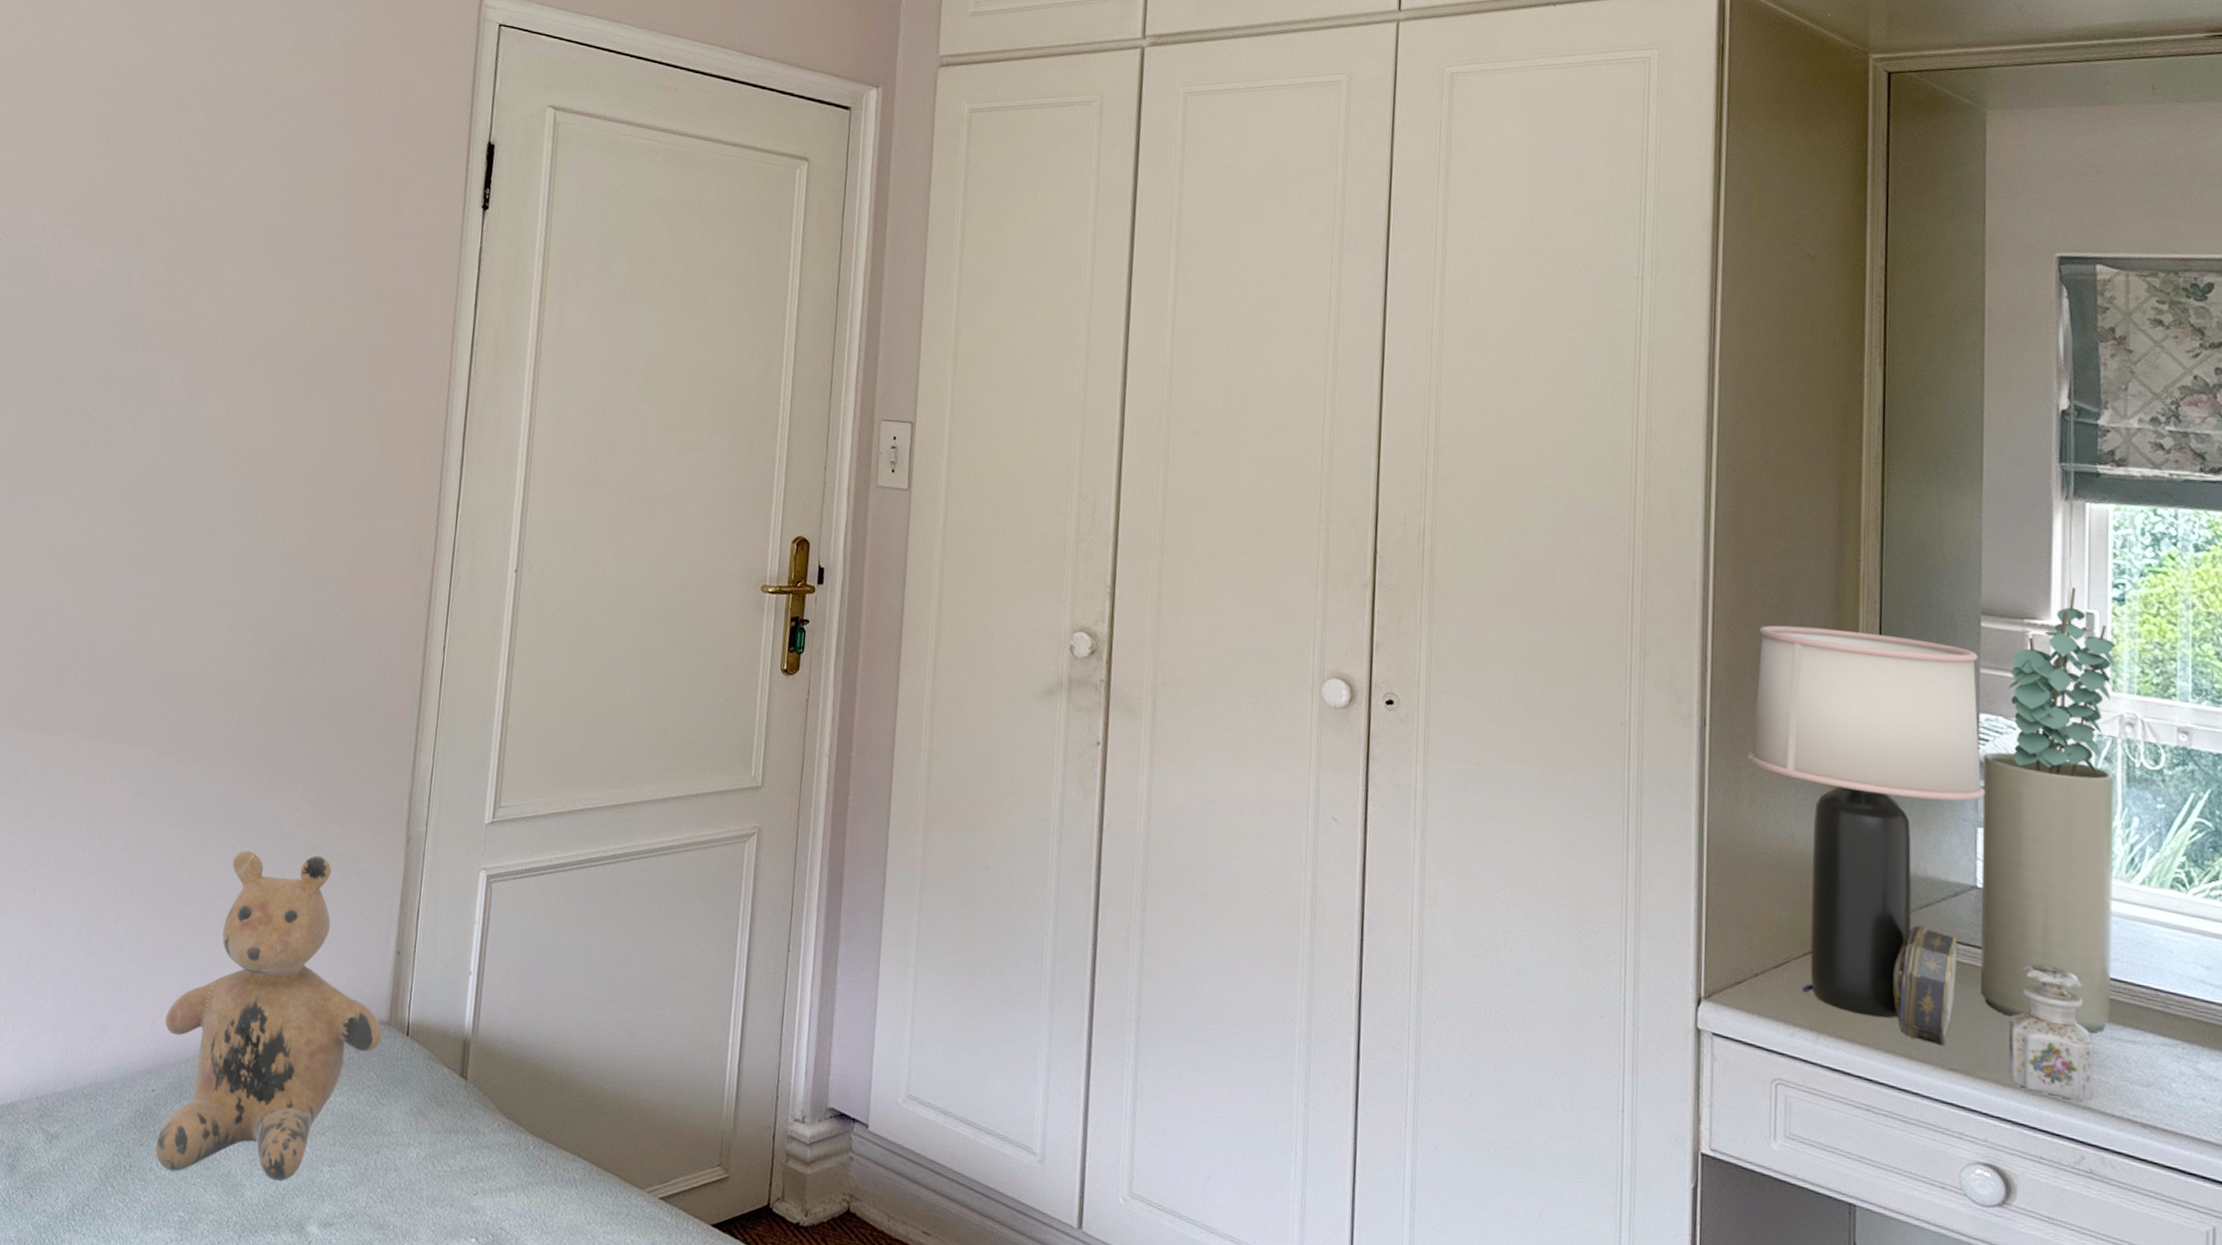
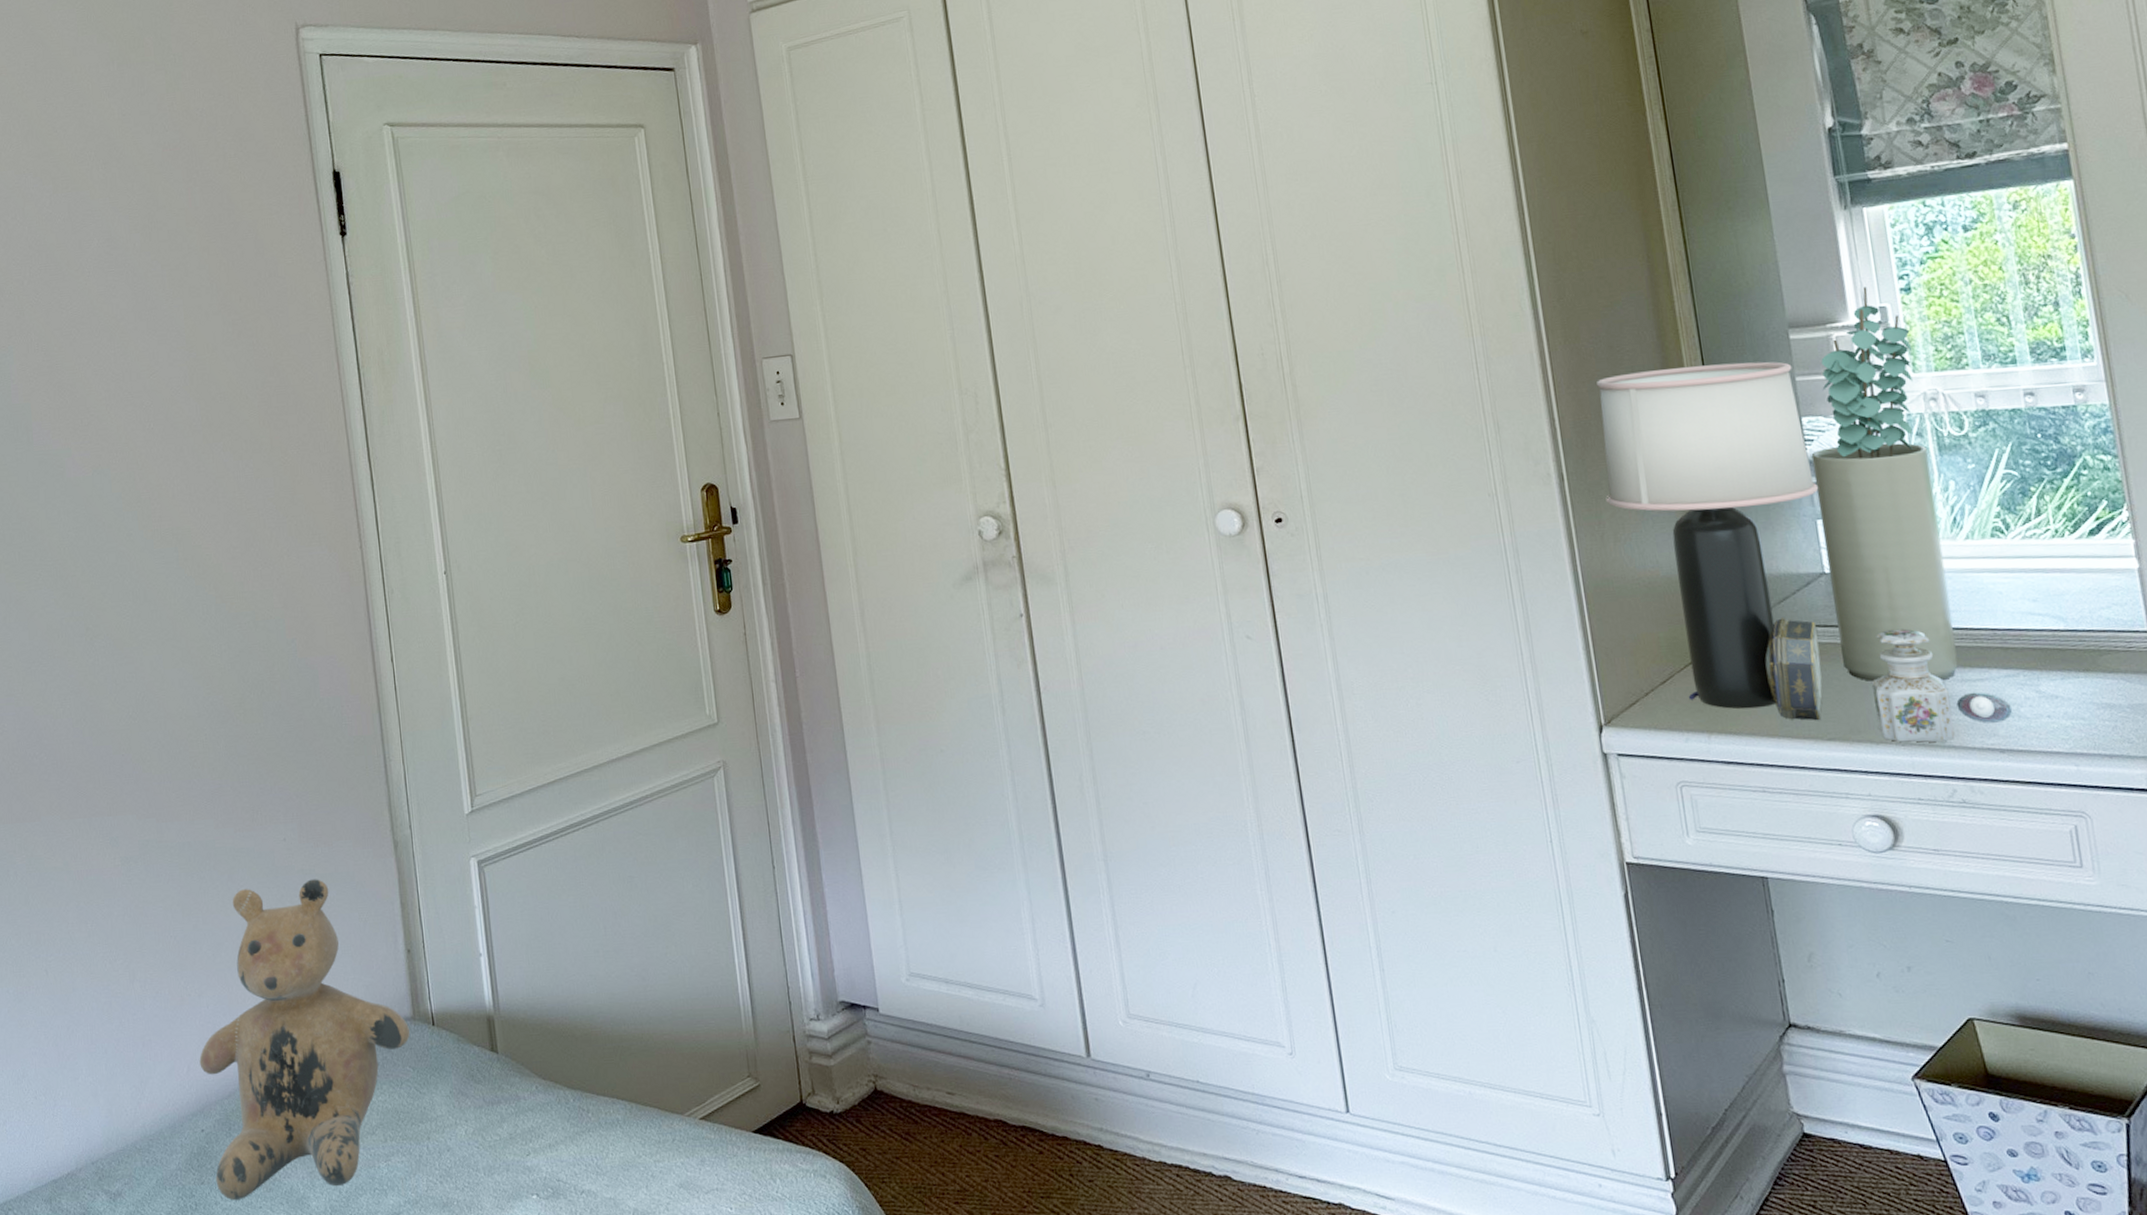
perfume bottle: none [2101,1053,2164,1094] -> present [1956,691,2013,724]

